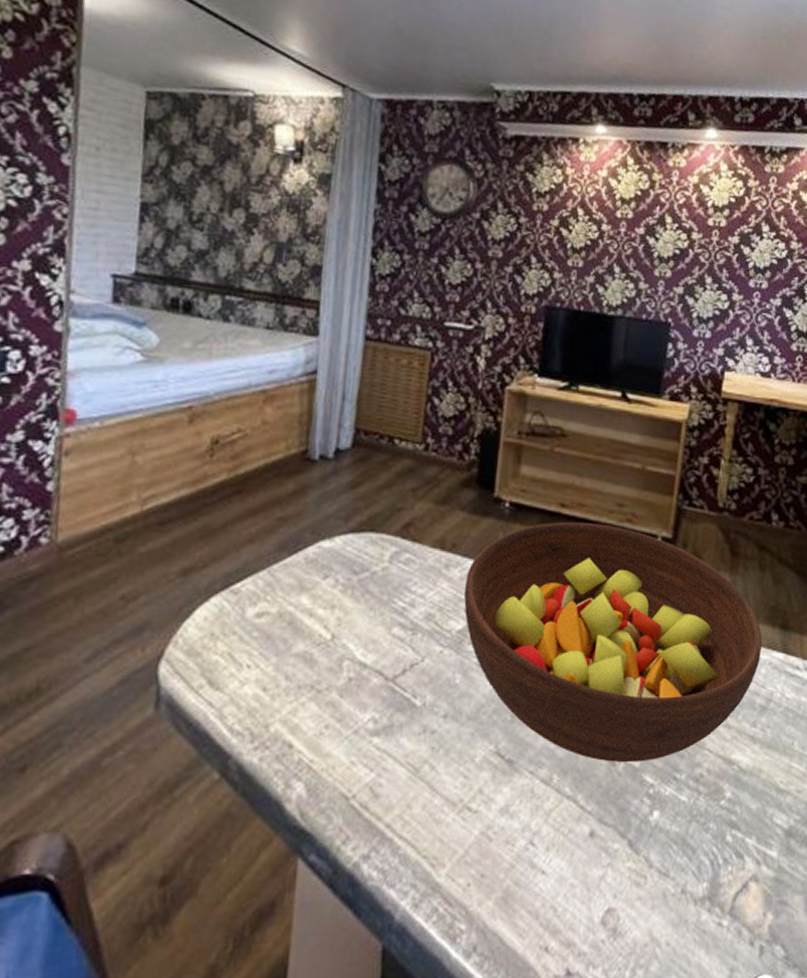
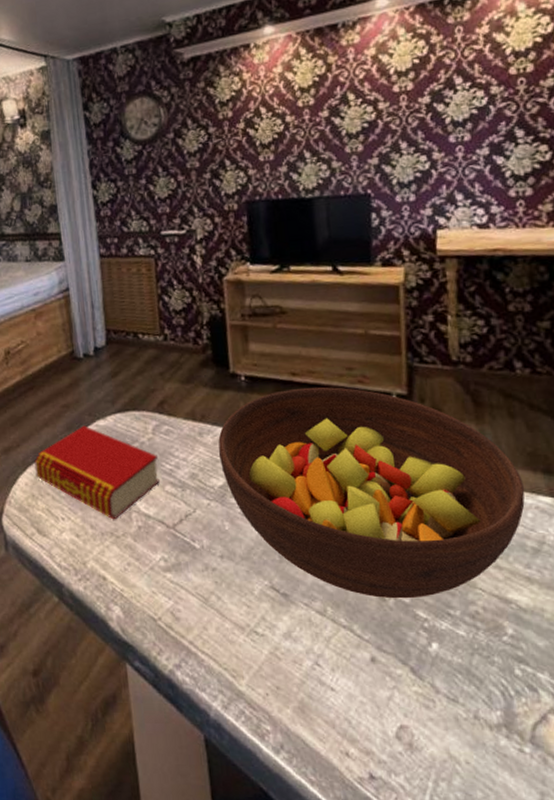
book: none [221,546,390,669] -> present [34,425,160,520]

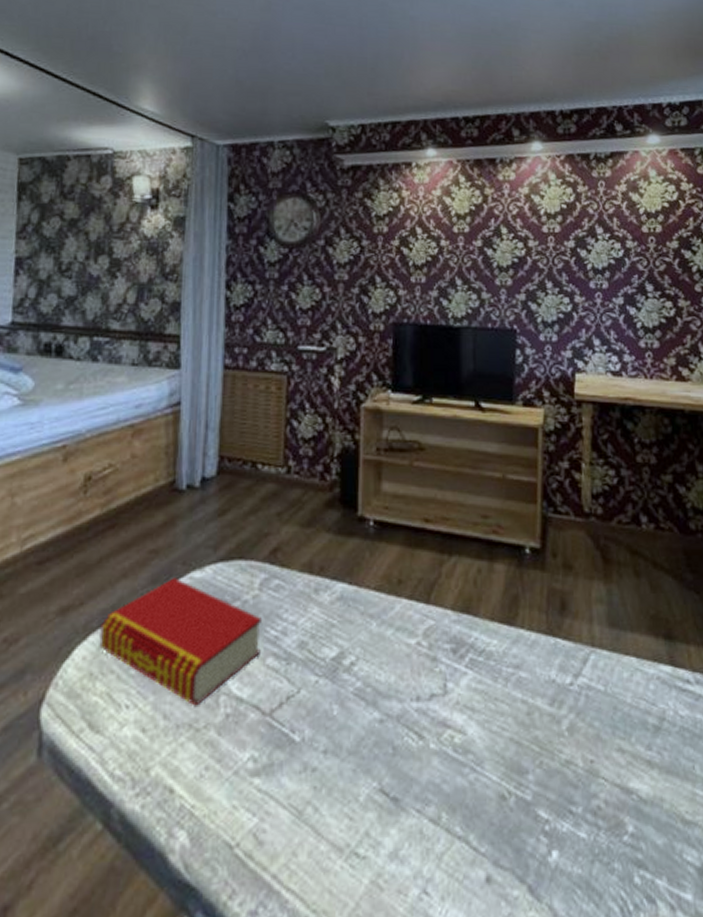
fruit bowl: present [218,387,525,599] -> none [335,536,648,797]

